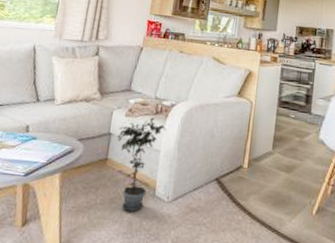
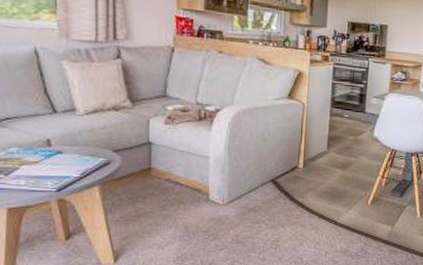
potted plant: present [117,117,167,211] -> none [158,124,214,216]

